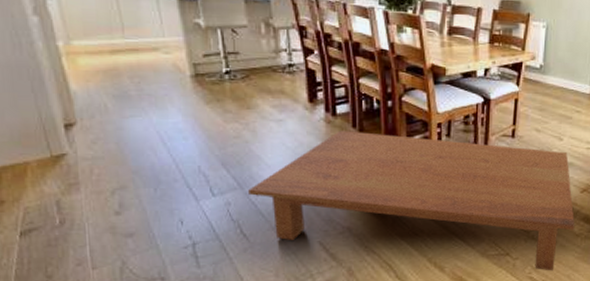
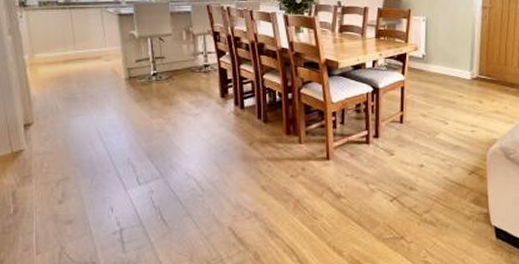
coffee table: present [248,130,575,271] -> none [169,122,466,255]

